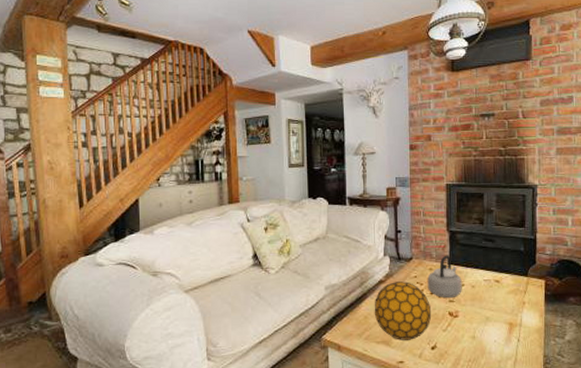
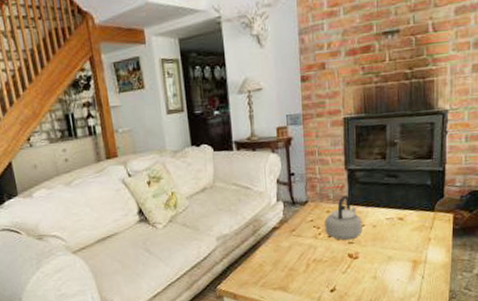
decorative ball: present [374,281,432,340] -> none [269,226,330,286]

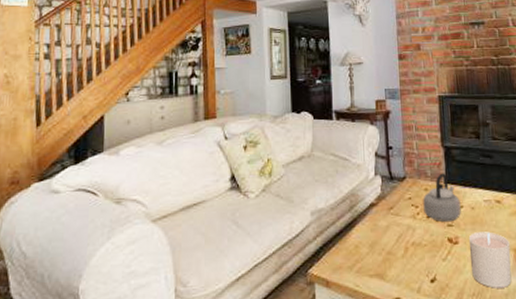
candle: none [368,246,409,295] -> present [468,231,512,288]

